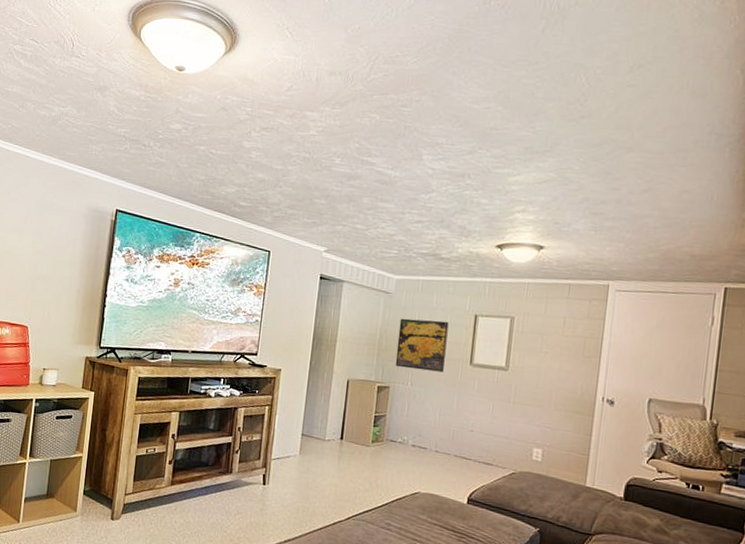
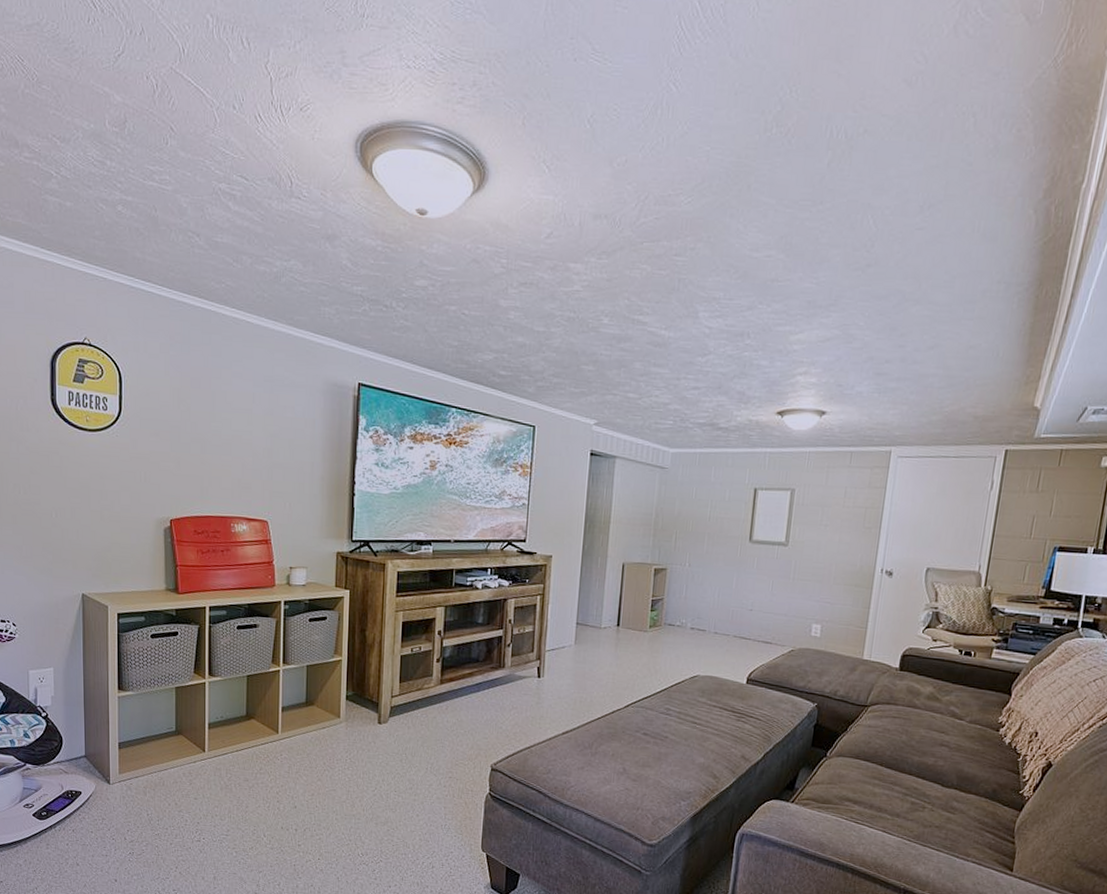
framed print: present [395,318,449,373] -> none [672,495,728,551]

